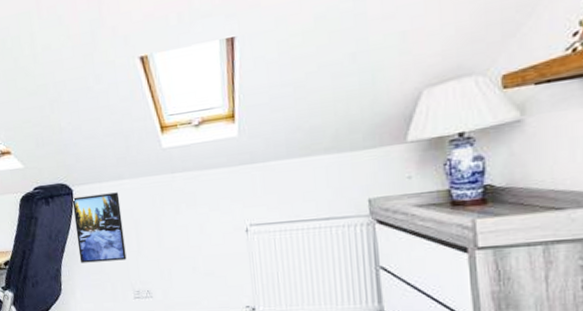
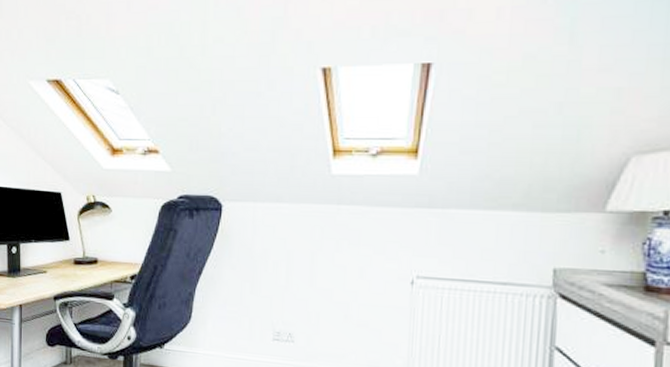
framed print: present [72,192,127,263] -> none [217,214,274,295]

